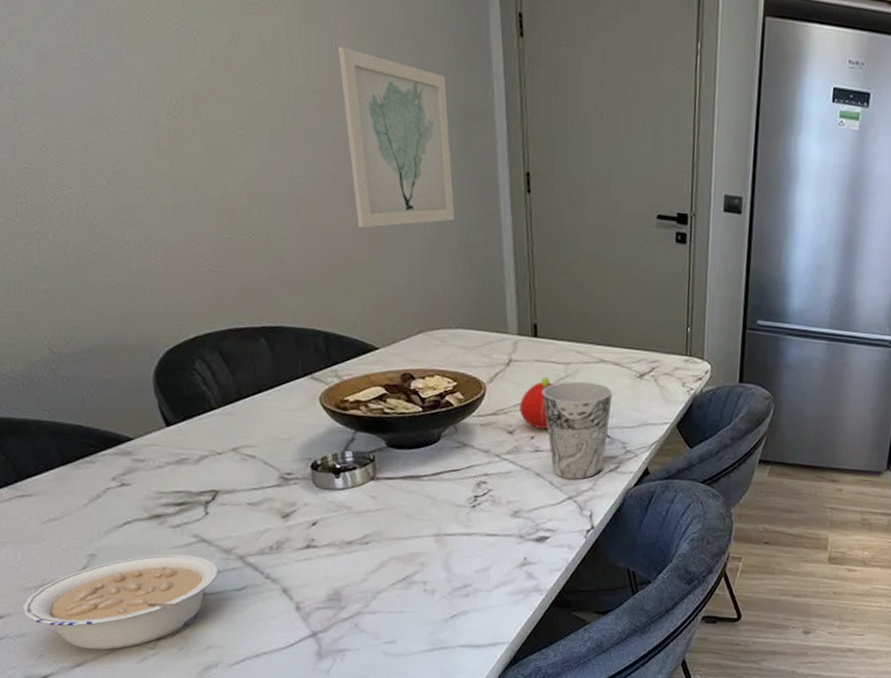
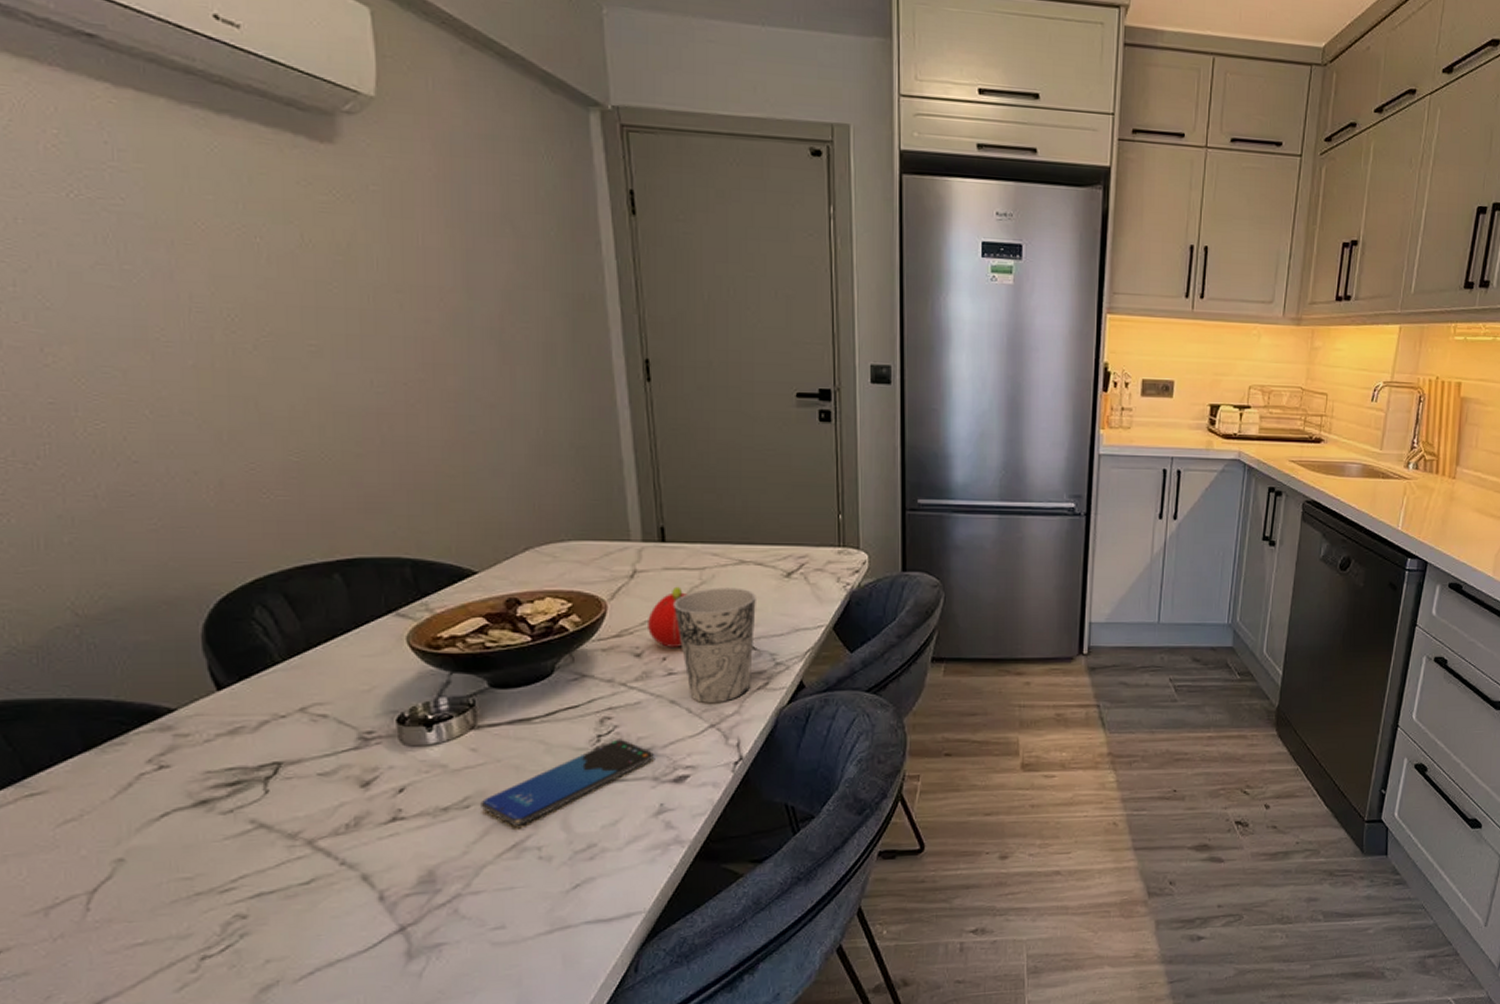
legume: present [22,554,219,651] -> none [25,846,281,983]
wall art: present [338,46,455,228] -> none [424,240,565,437]
smartphone: none [378,500,520,563] -> present [481,739,654,826]

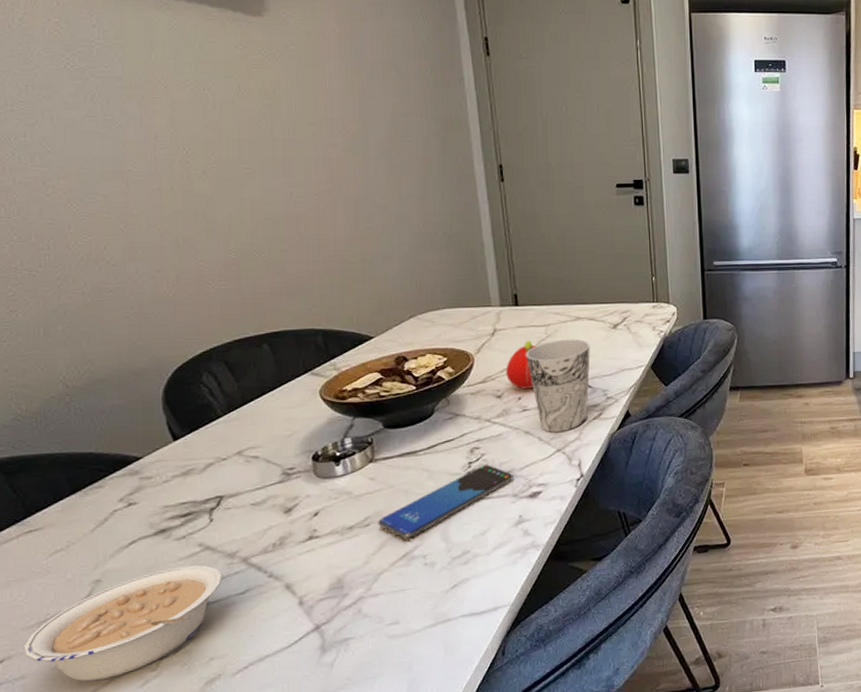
legume: none [25,846,281,983] -> present [23,565,222,682]

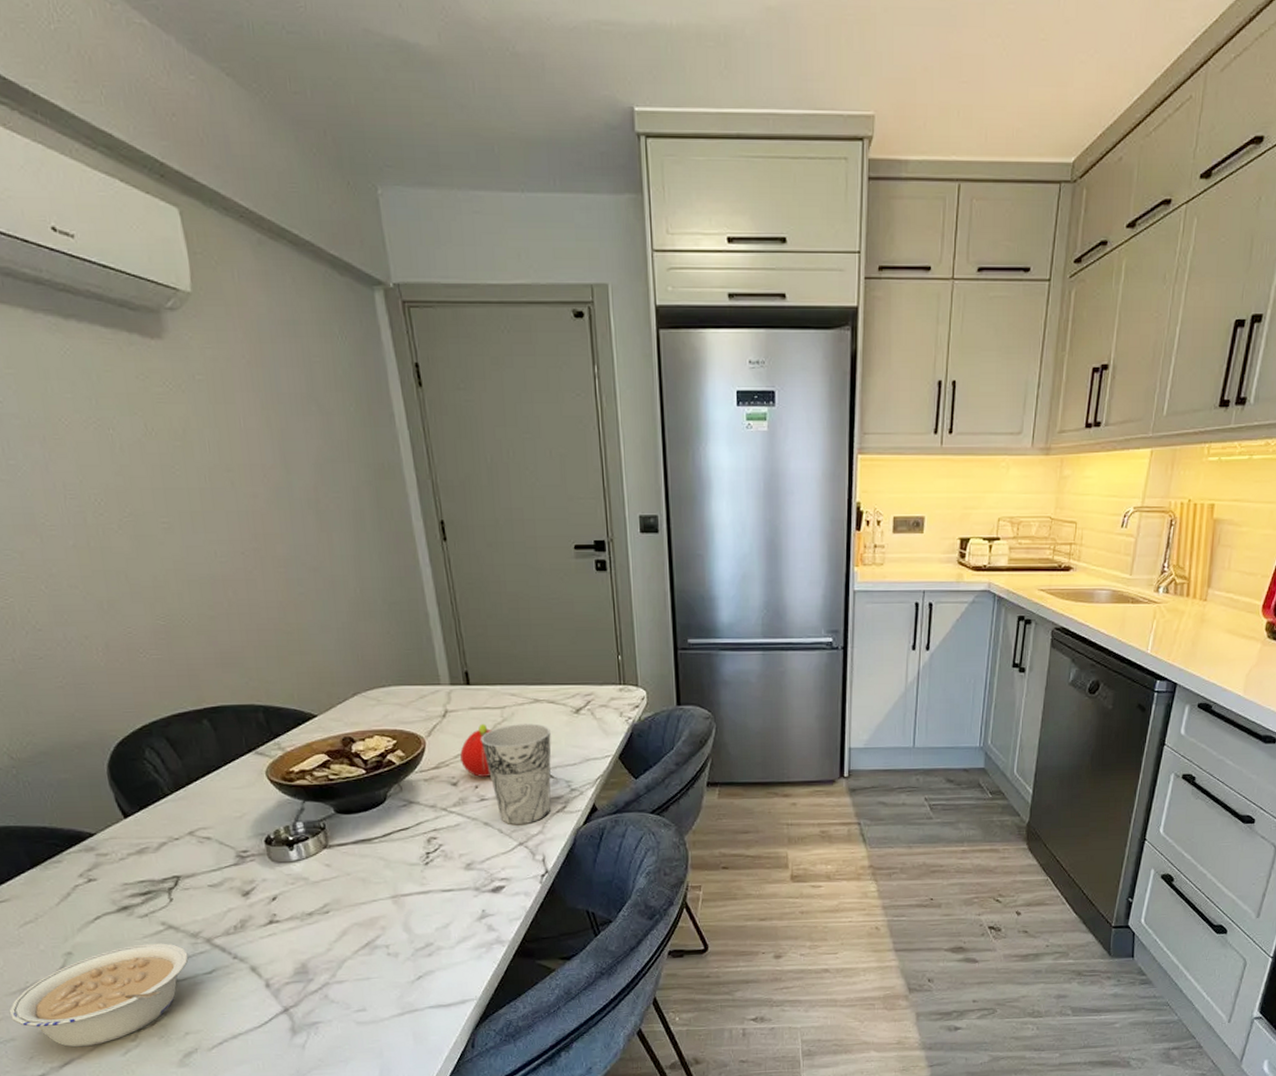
smartphone: present [378,464,513,539] -> none [337,855,474,928]

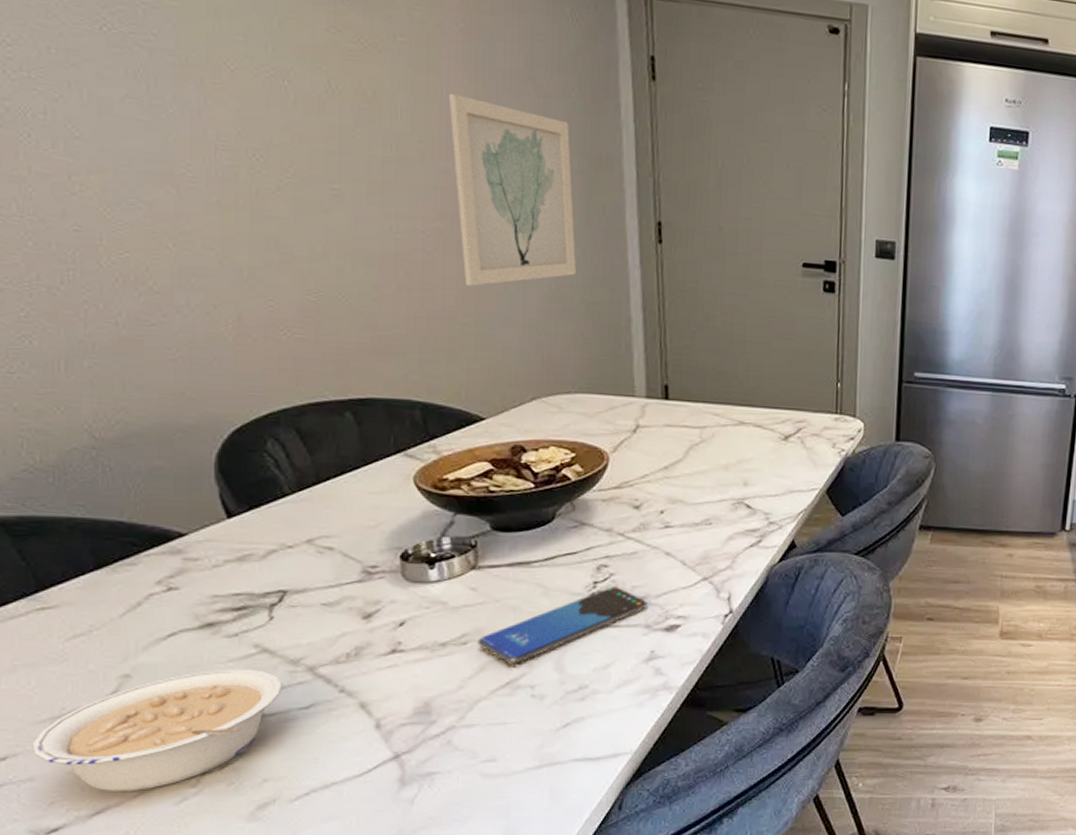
wall art: none [245,422,377,598] -> present [448,93,577,286]
smartphone: none [337,855,474,928] -> present [478,586,647,664]
fruit: present [460,723,491,777] -> none [647,443,686,502]
cup: present [481,723,551,825] -> none [673,446,754,558]

